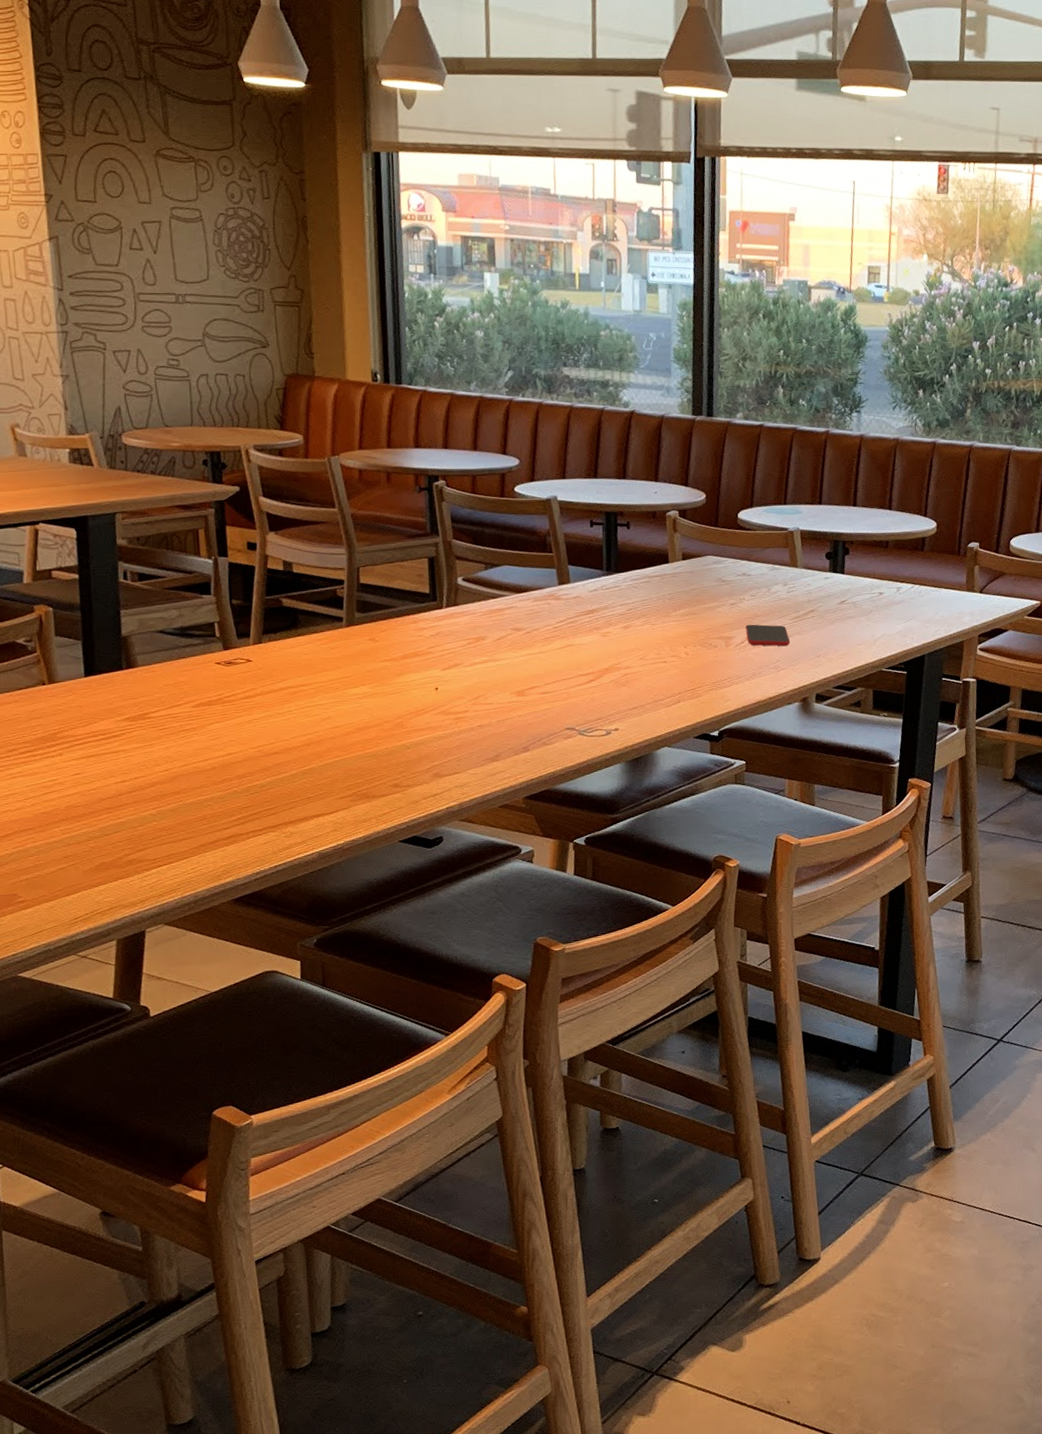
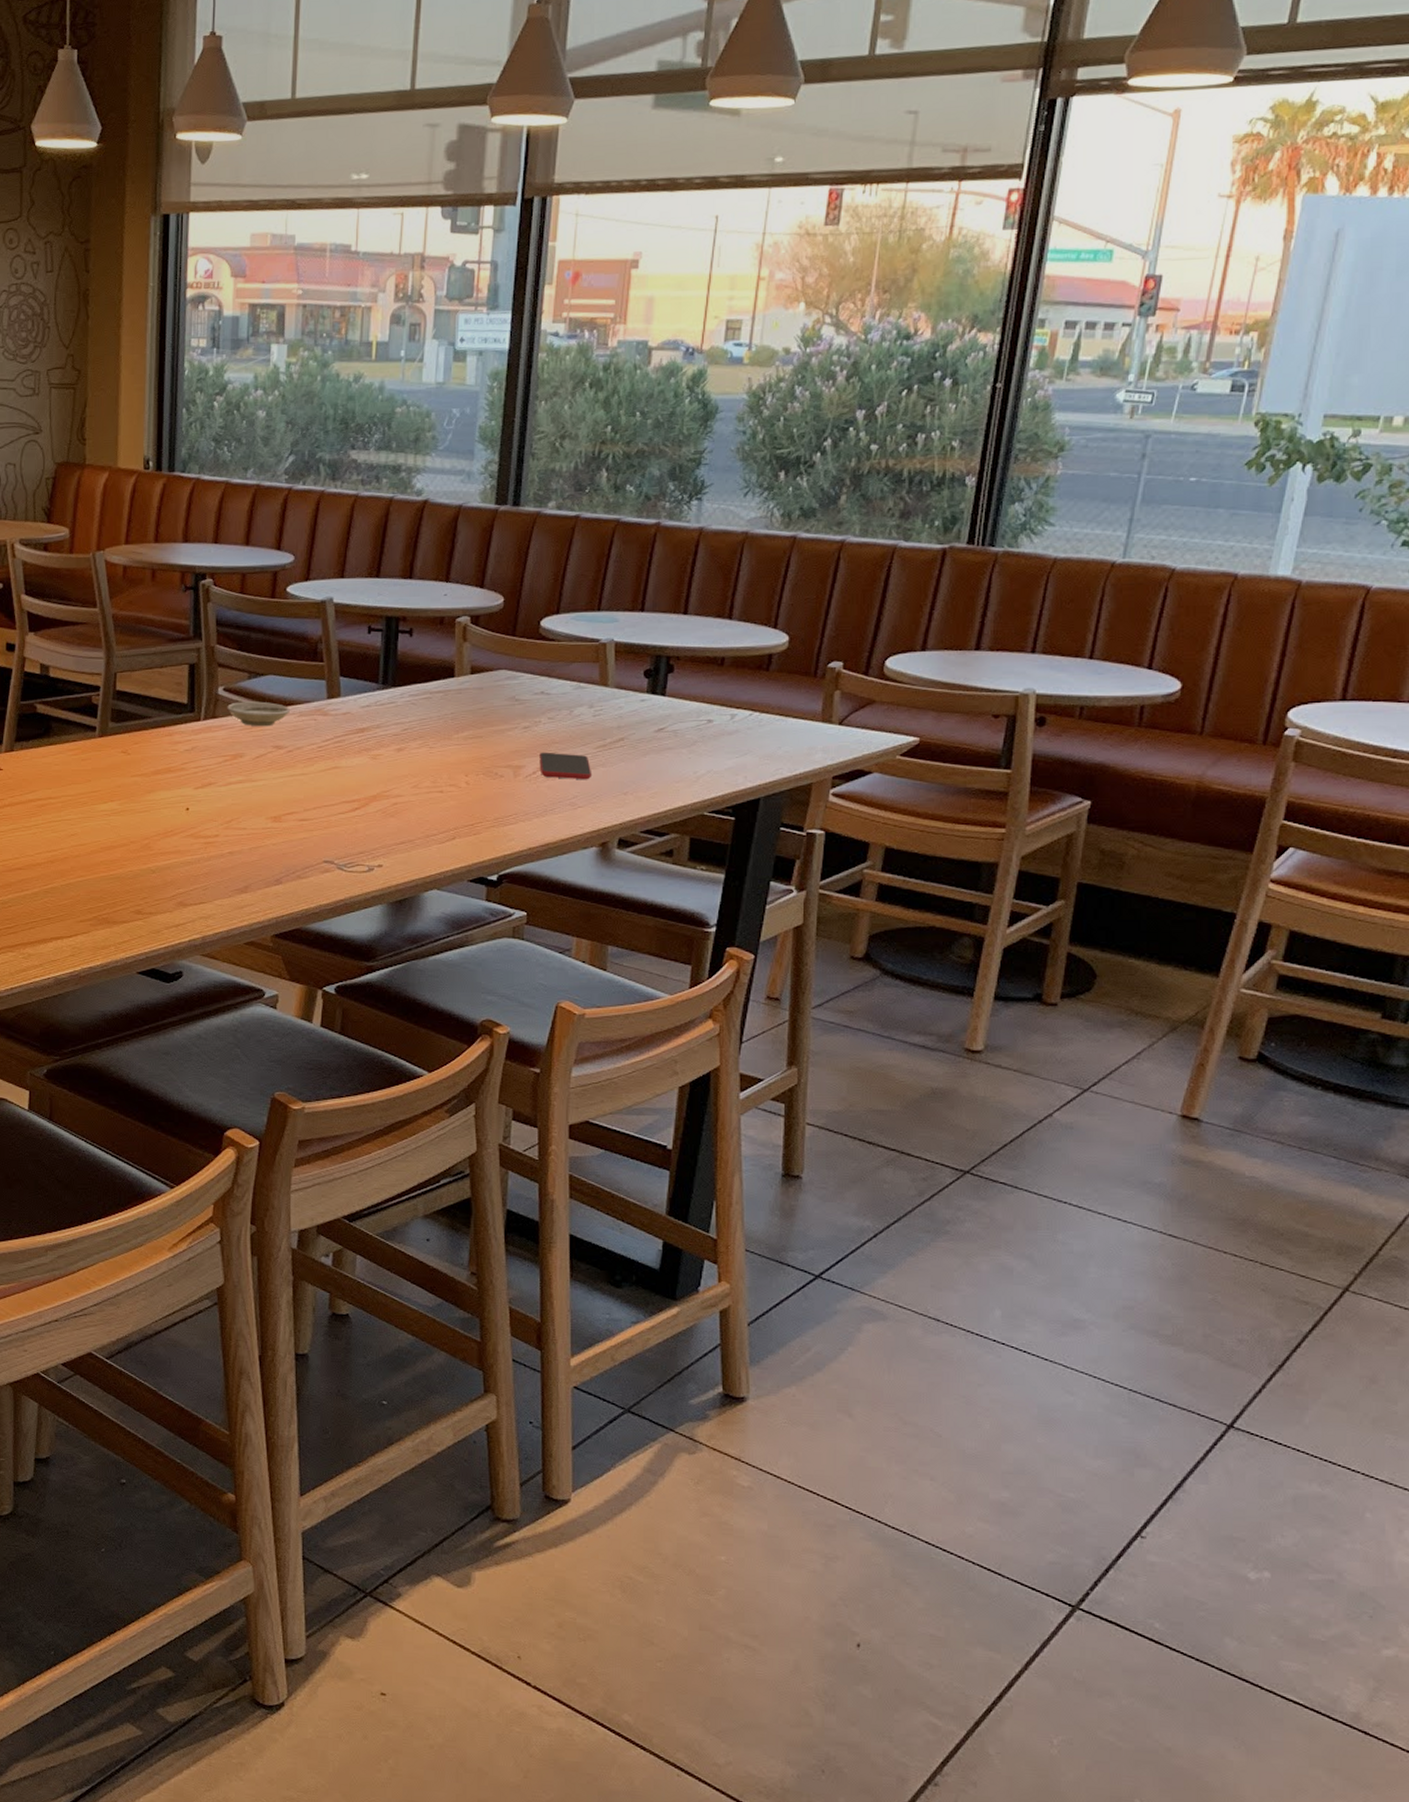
saucer: none [467,589,526,612] -> present [227,701,291,727]

